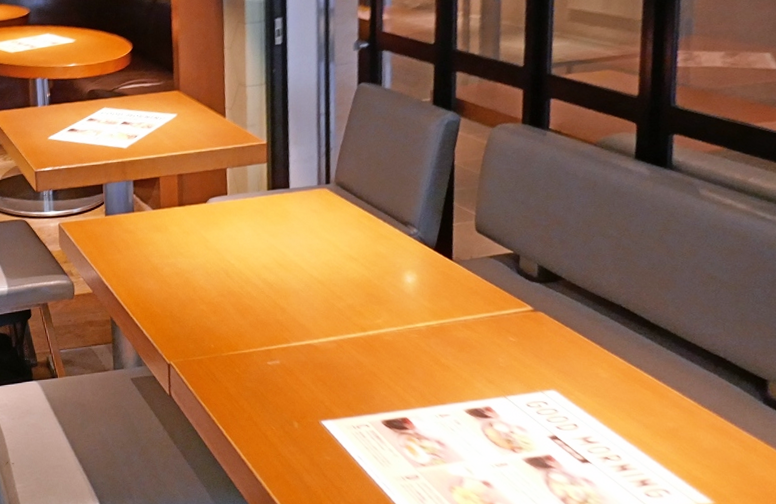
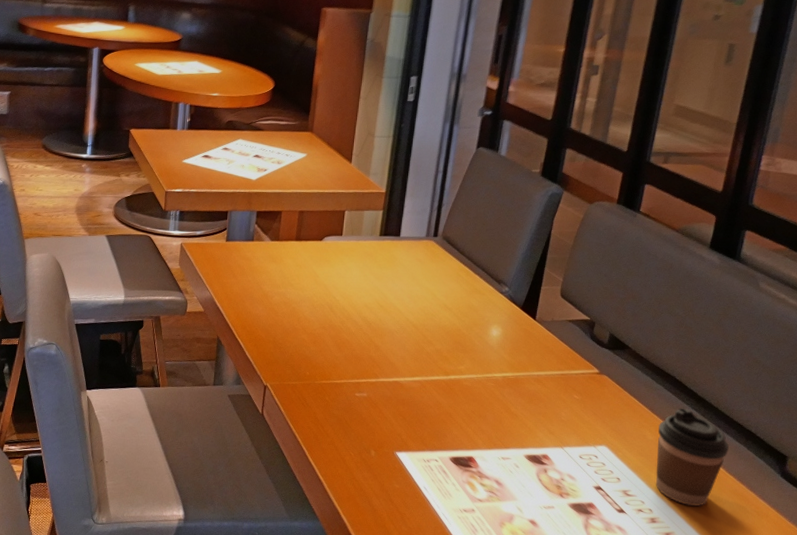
coffee cup: none [611,338,697,448] -> present [655,408,729,507]

